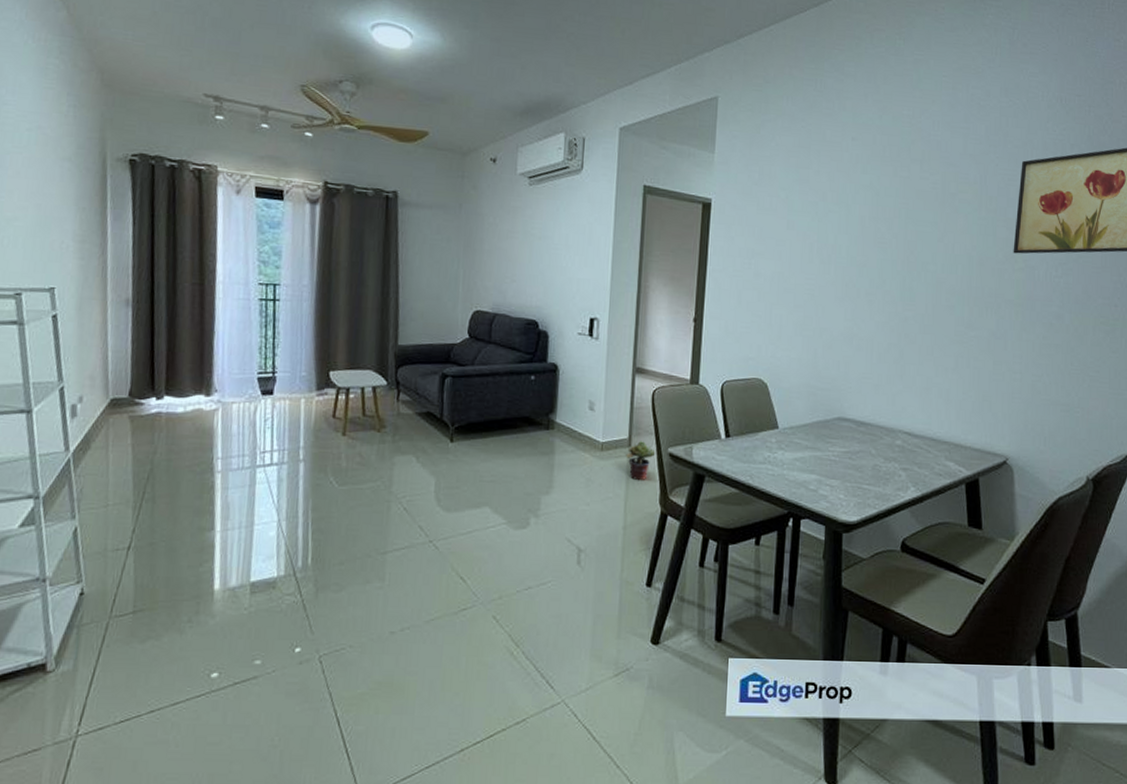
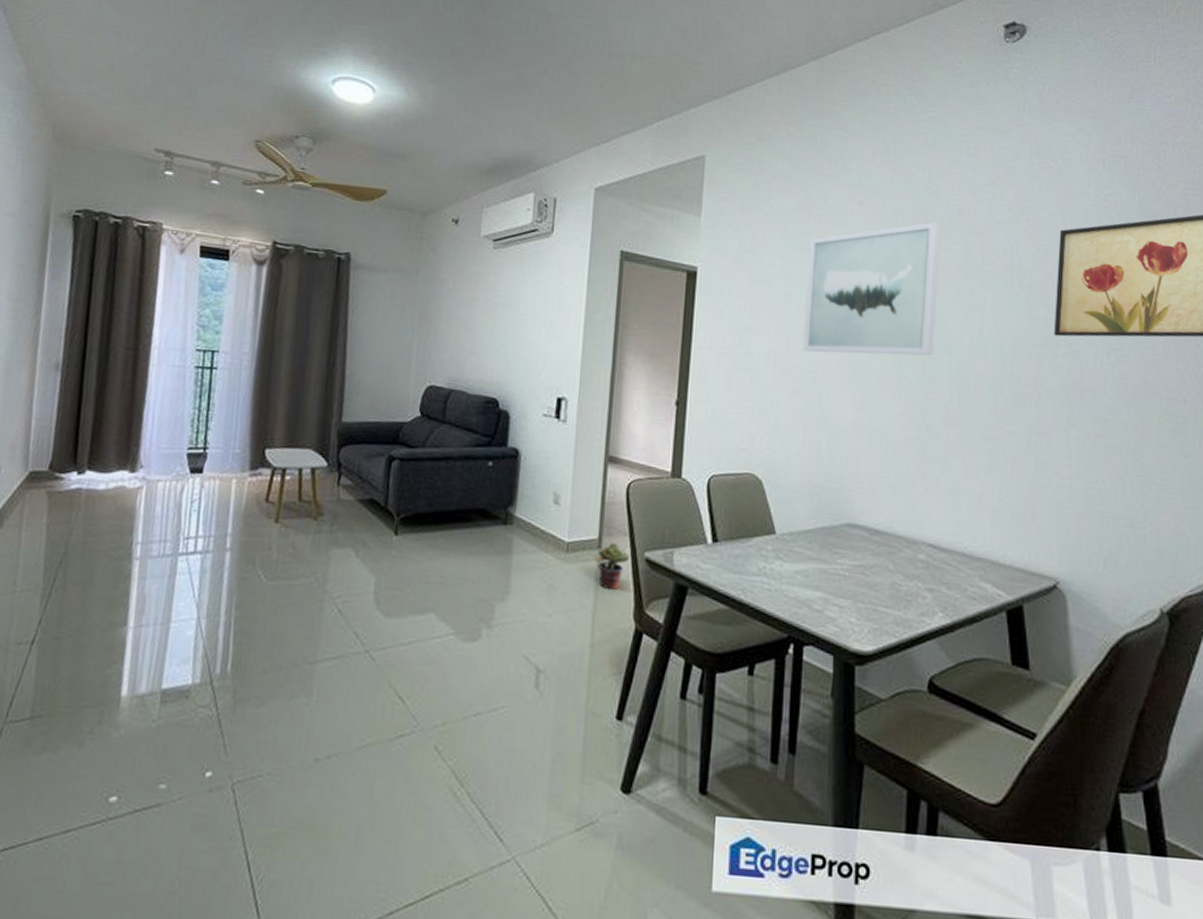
wall art: none [803,155,923,273] -> present [803,221,942,356]

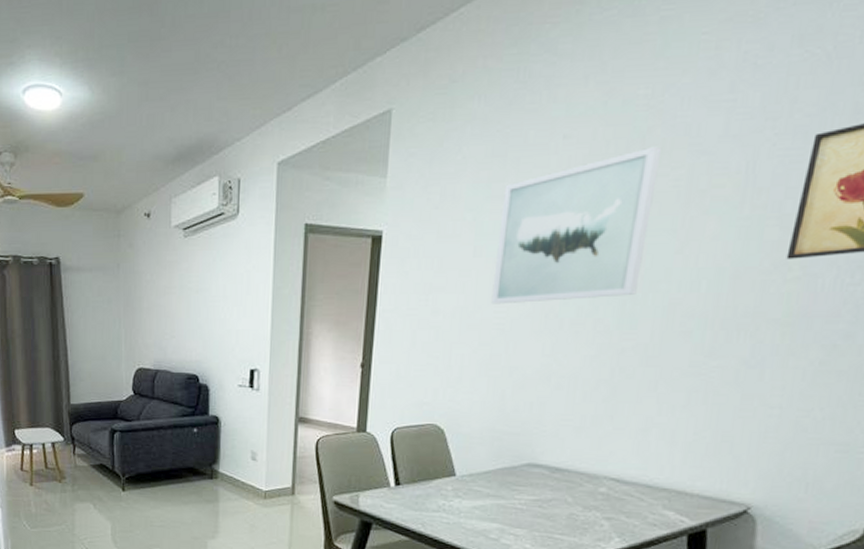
potted plant: present [595,542,630,589] -> none [289,489,320,527]

